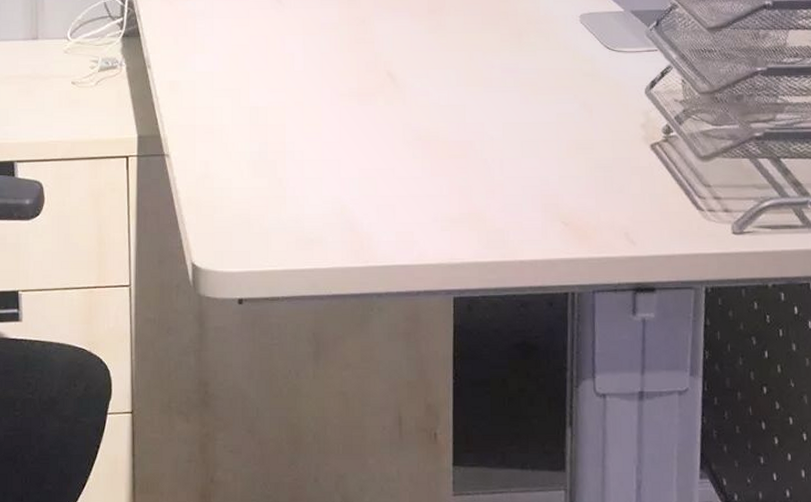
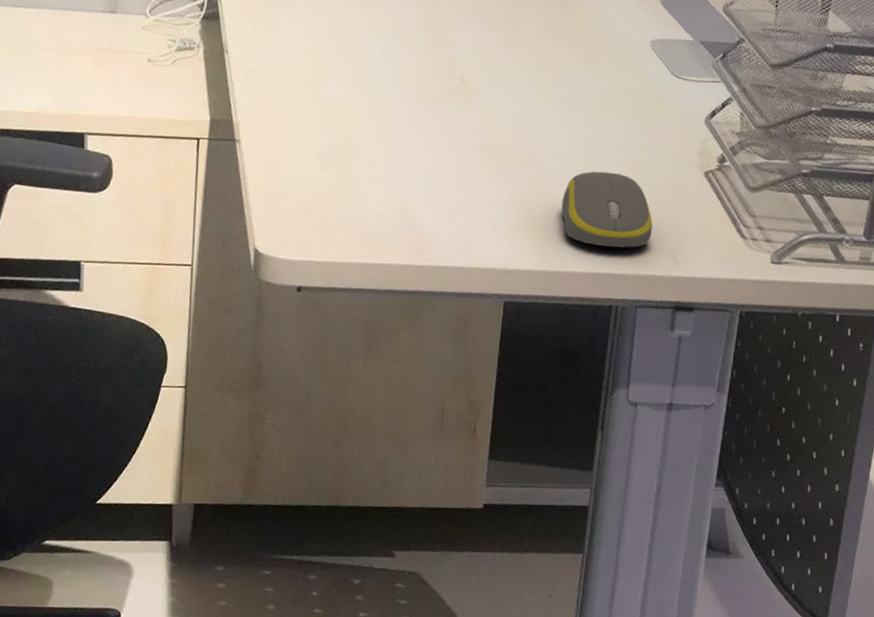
computer mouse: none [504,153,603,231] -> present [561,171,653,248]

